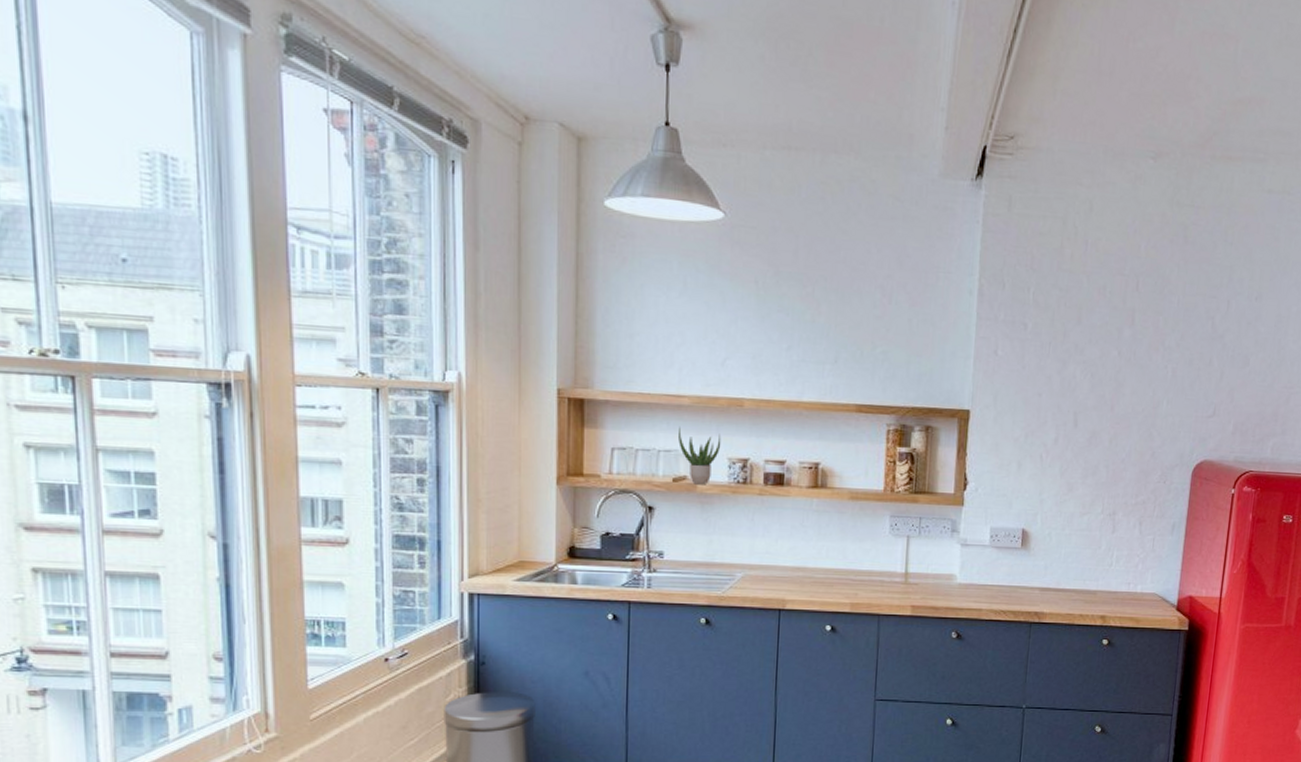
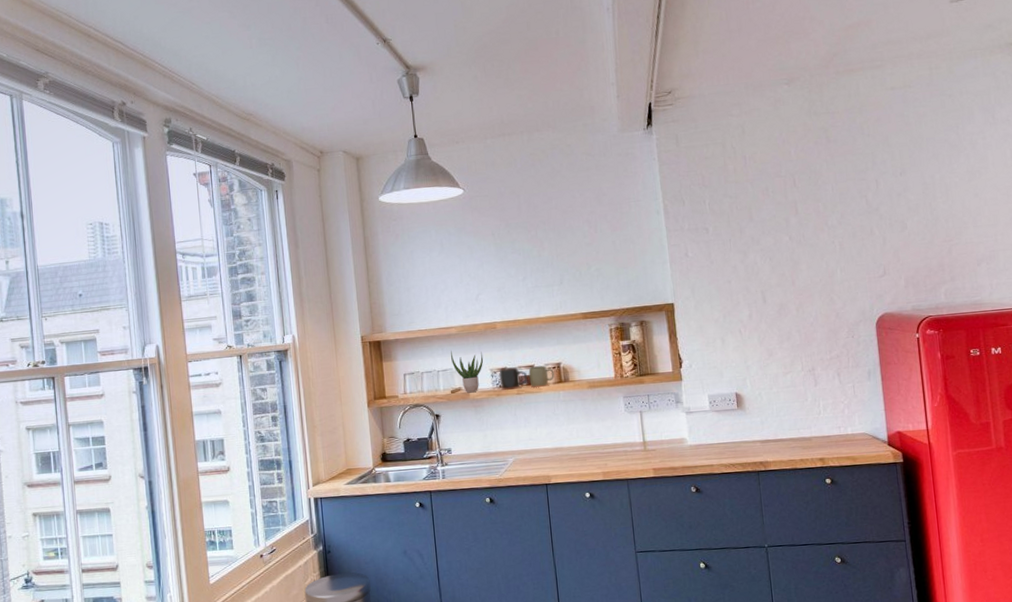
mug: none [738,458,776,489] -> present [499,367,528,391]
mug: none [777,462,810,490] -> present [528,366,554,388]

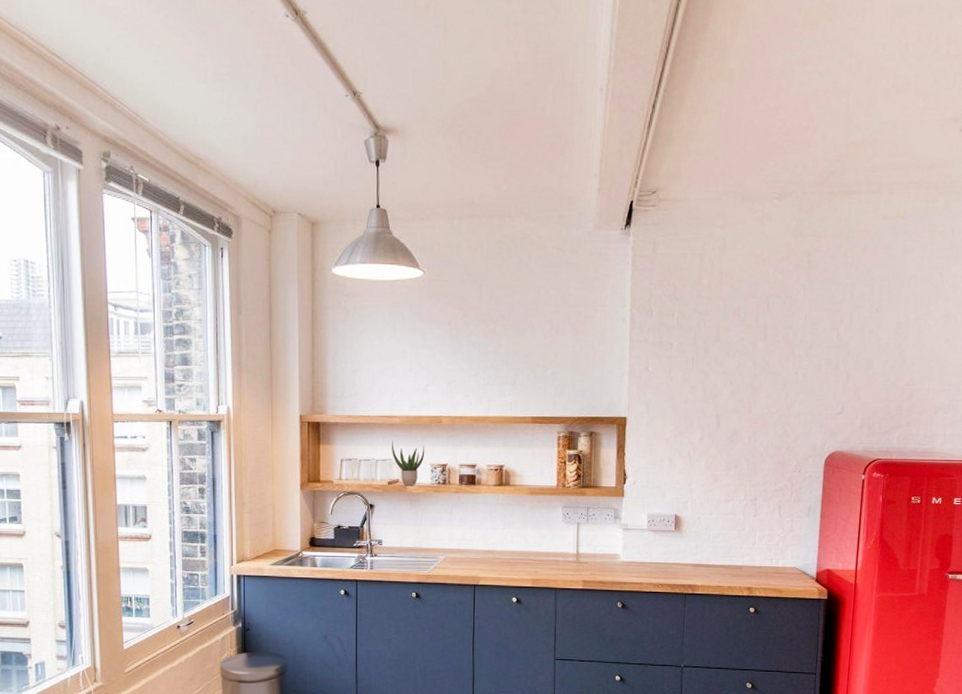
mug: present [499,367,528,391] -> none [439,463,468,488]
mug: present [528,366,554,388] -> none [469,466,496,488]

